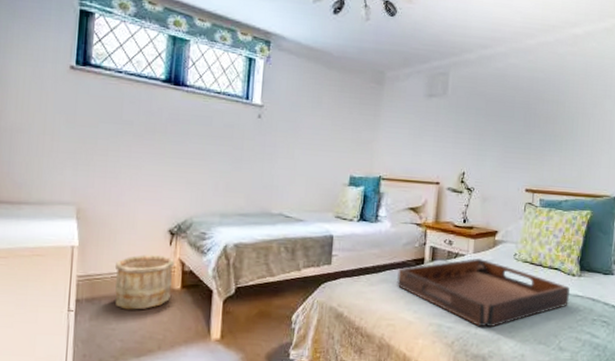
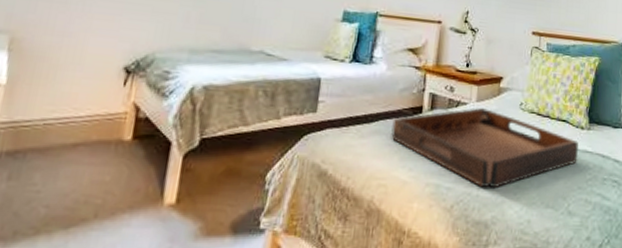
wooden bucket: present [115,255,174,310] -> none [44,97,128,167]

